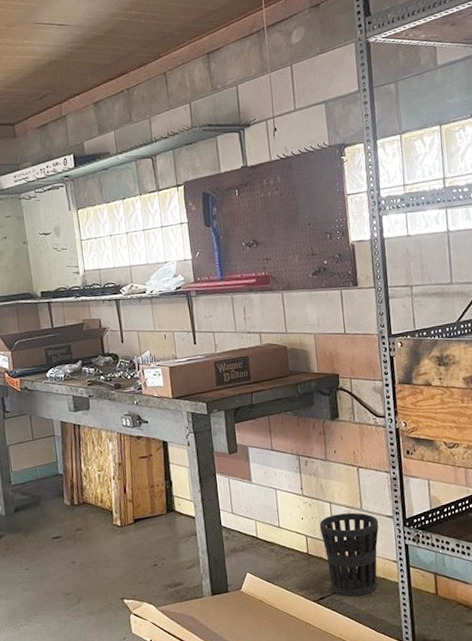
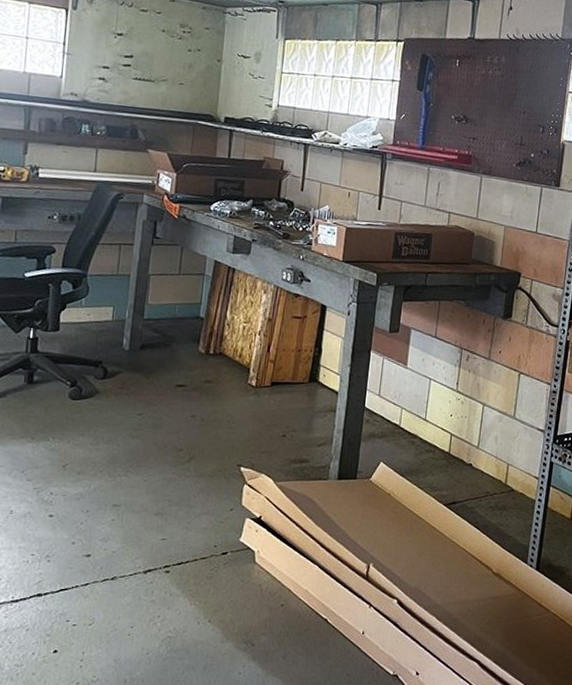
wastebasket: present [319,512,379,597] -> none [466,417,529,508]

